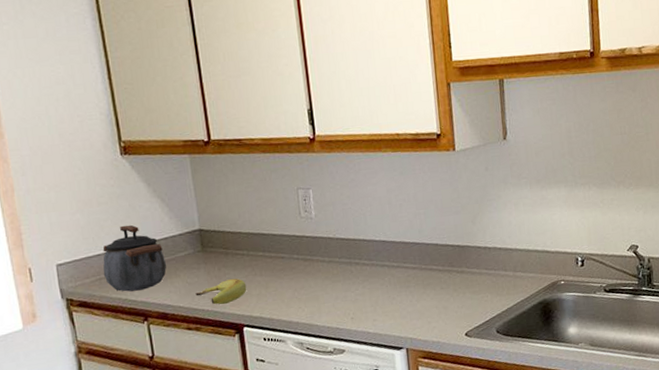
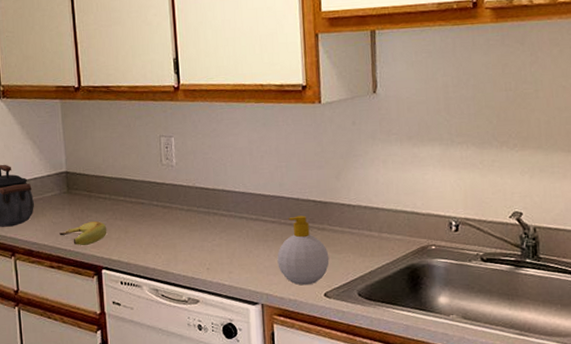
soap bottle: none [419,260,469,327] -> present [277,215,330,285]

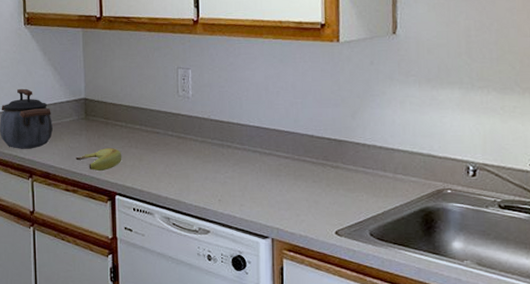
soap bottle: present [277,215,330,285] -> none [289,152,342,222]

